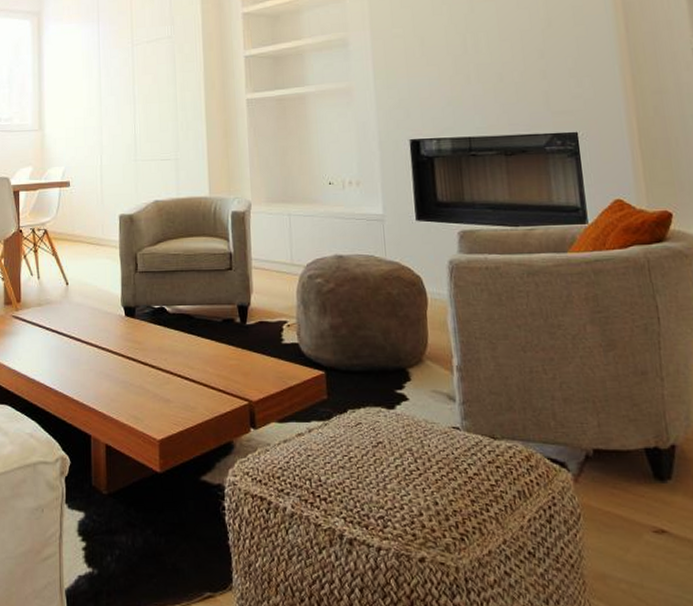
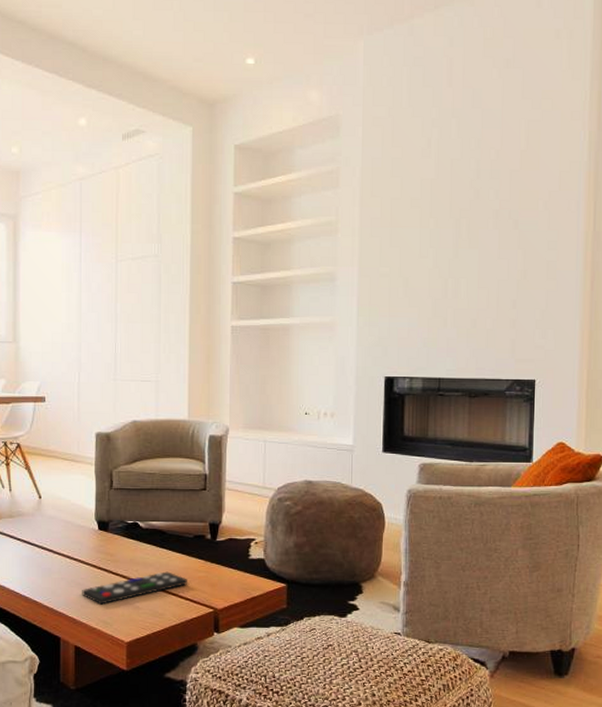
remote control: none [111,360,219,398] -> present [82,571,187,605]

